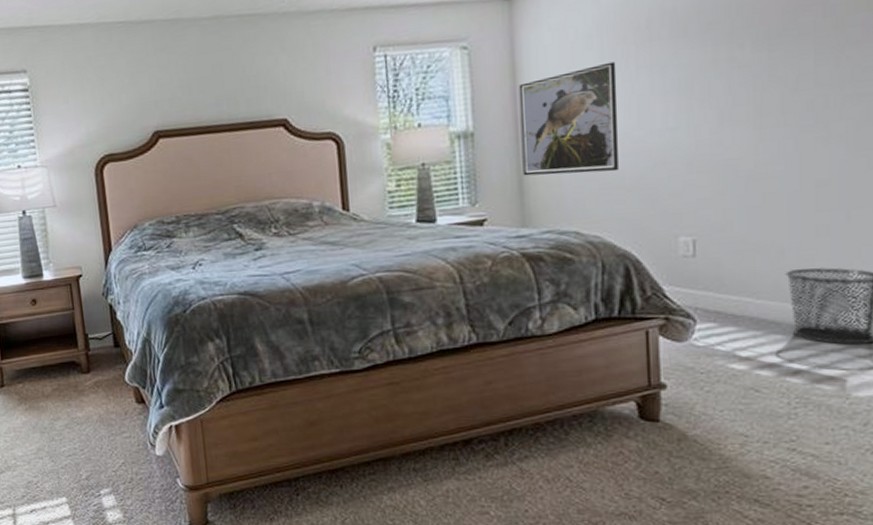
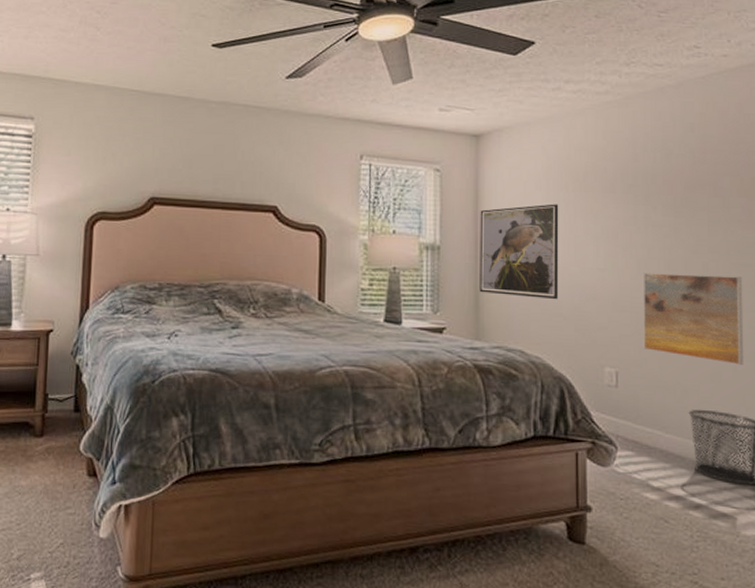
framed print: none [726,109,861,214] -> present [642,273,744,365]

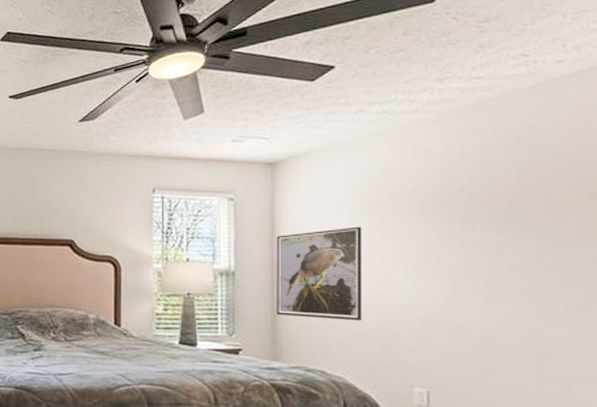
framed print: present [642,273,744,365] -> none [458,292,581,386]

